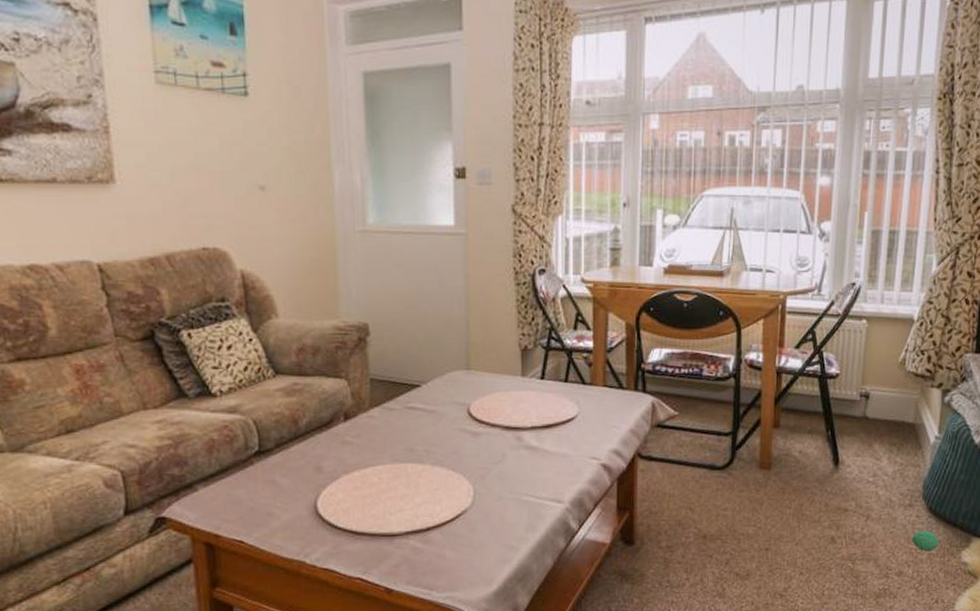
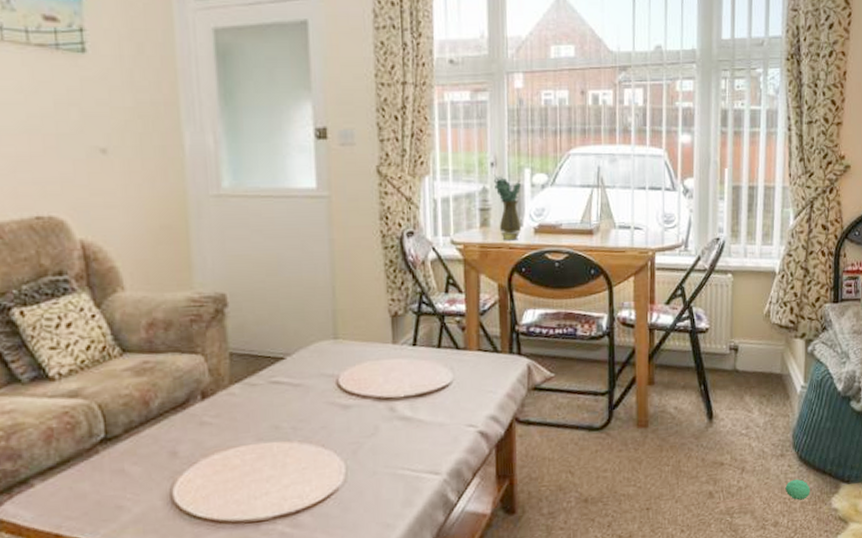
vase: none [625,215,652,281] -> present [493,174,521,241]

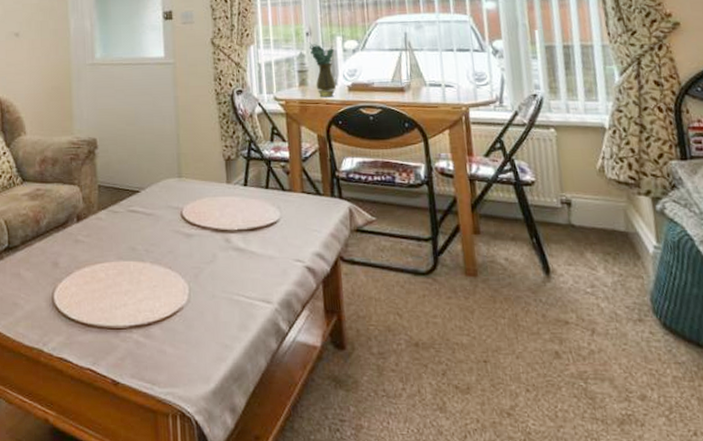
toy ball: present [785,479,811,501] -> none [649,348,684,374]

